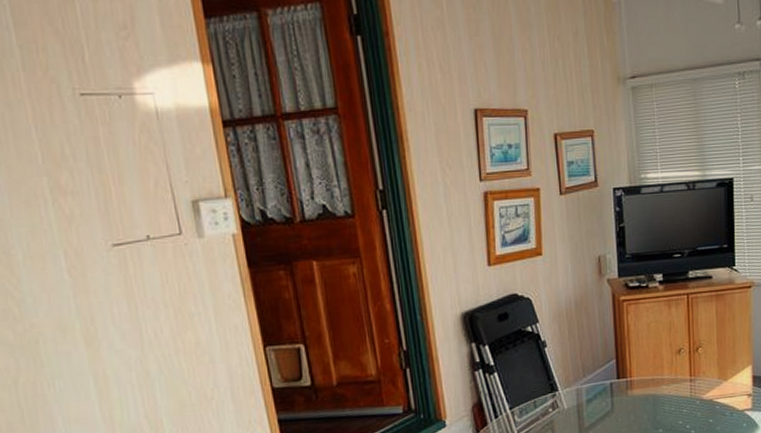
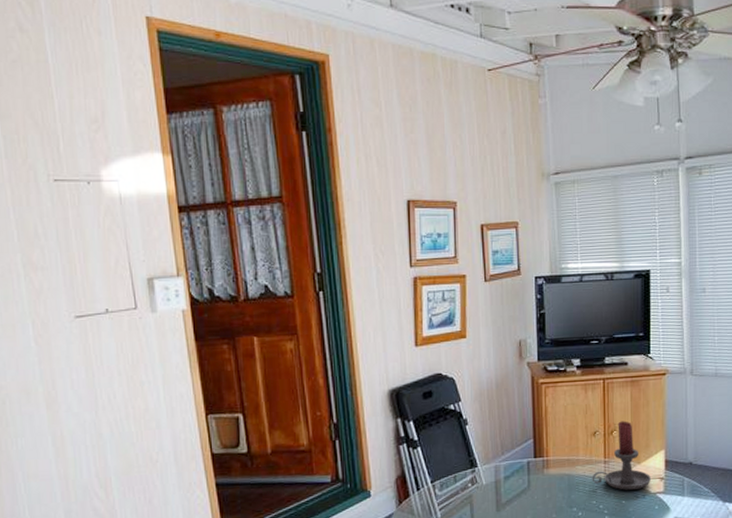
candle holder: none [677,337,738,409] -> present [592,421,651,490]

